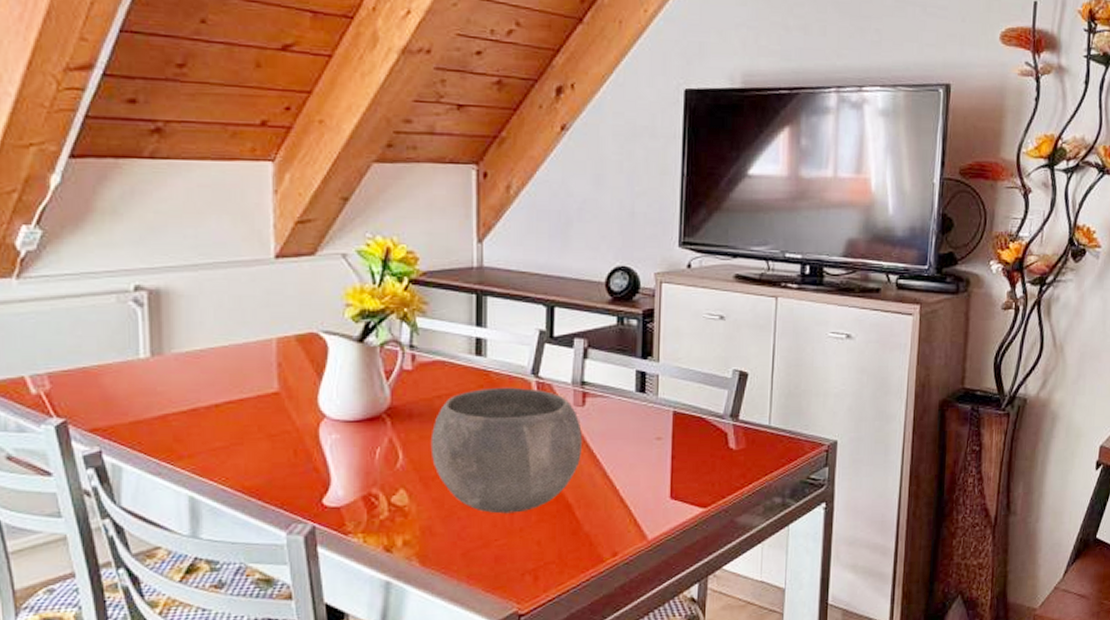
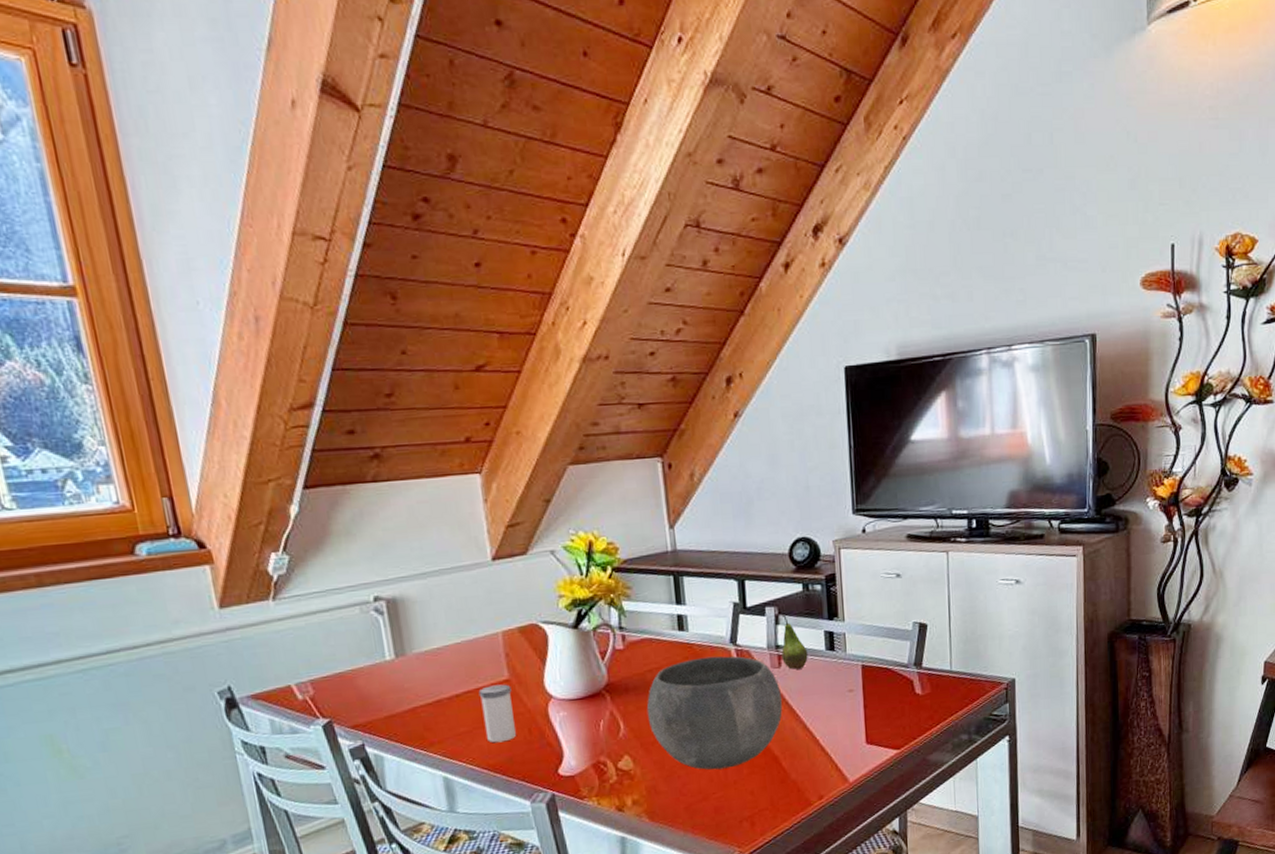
salt shaker: none [241,397,280,463] -> present [478,684,516,743]
fruit: none [587,348,616,409] -> present [781,614,808,670]

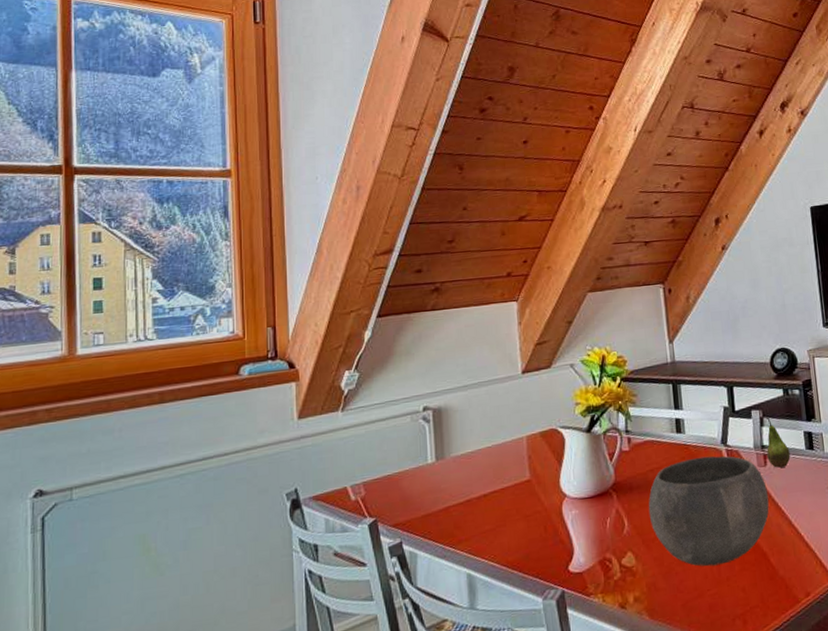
salt shaker: present [478,684,516,743] -> none [503,484,533,540]

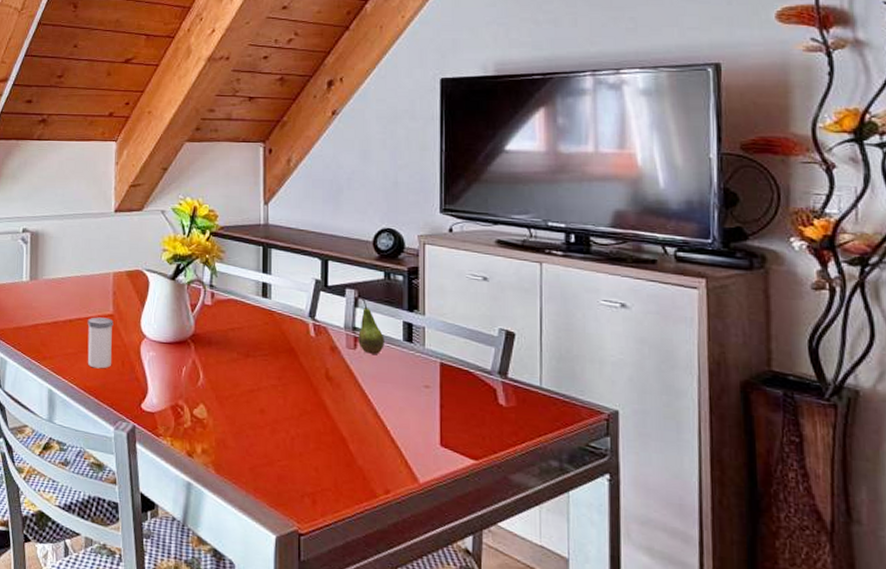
salt shaker: none [503,484,533,540] -> present [87,317,114,369]
bowl: present [648,456,769,567] -> none [225,325,355,439]

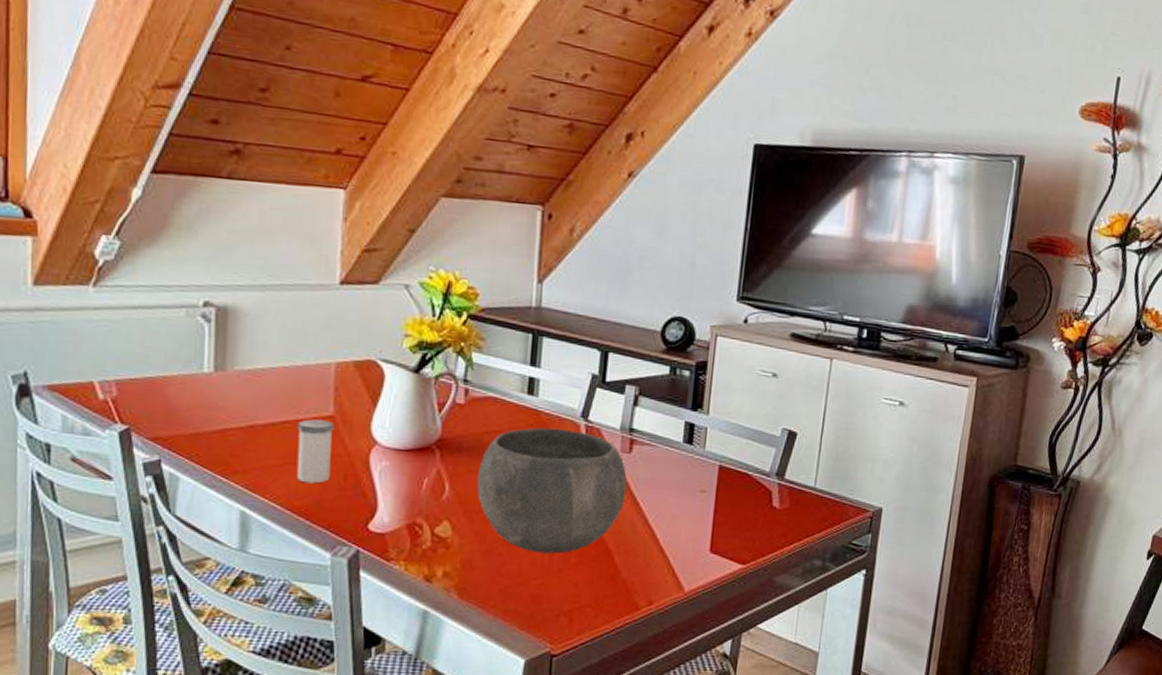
bowl: none [225,325,355,439] -> present [476,427,628,554]
fruit: present [358,298,384,354] -> none [634,396,663,458]

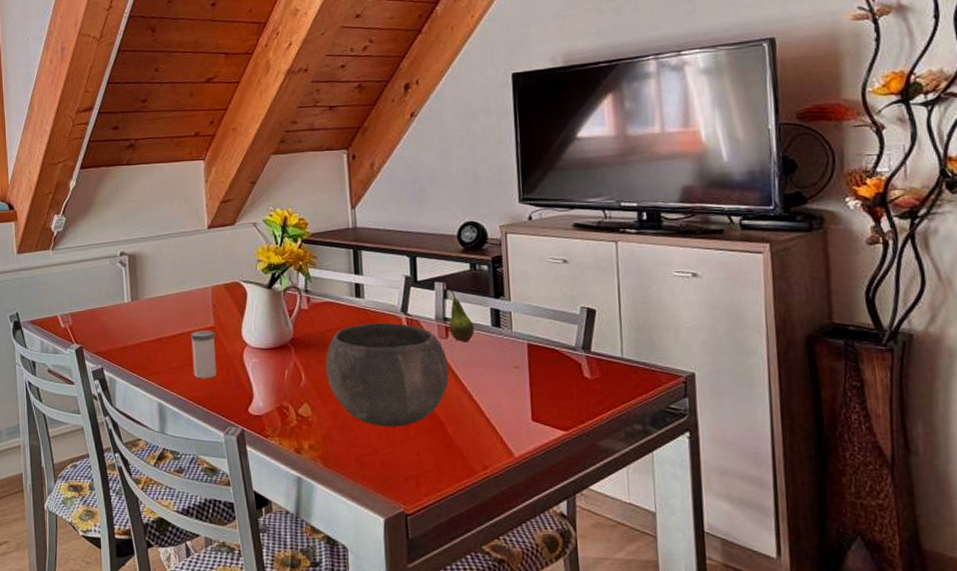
fruit: none [634,396,663,458] -> present [449,290,474,341]

